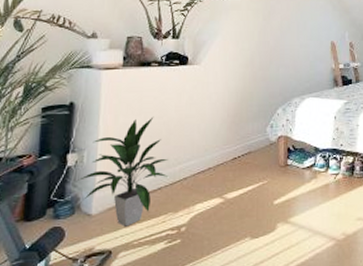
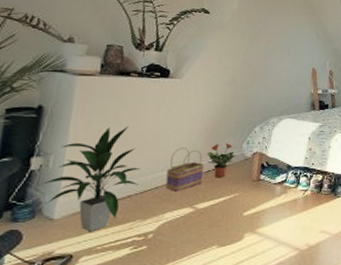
basket: none [193,135,230,181] -> present [165,148,205,191]
potted plant: none [232,127,262,165] -> present [207,142,237,178]

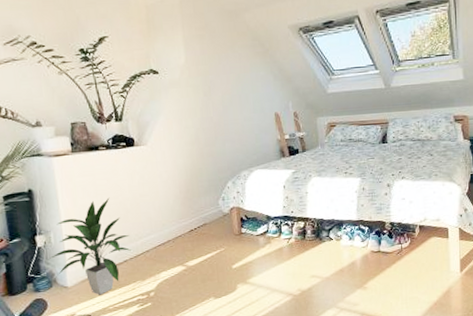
basket: present [165,148,205,191] -> none [152,211,188,253]
potted plant: present [207,142,237,178] -> none [186,201,215,236]

